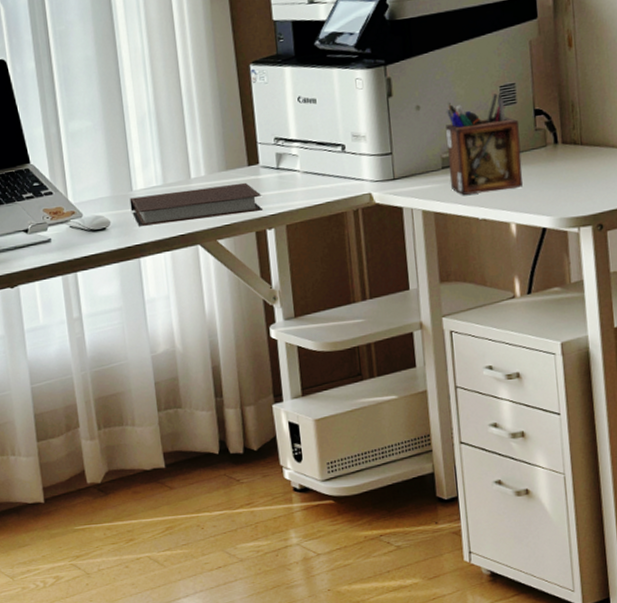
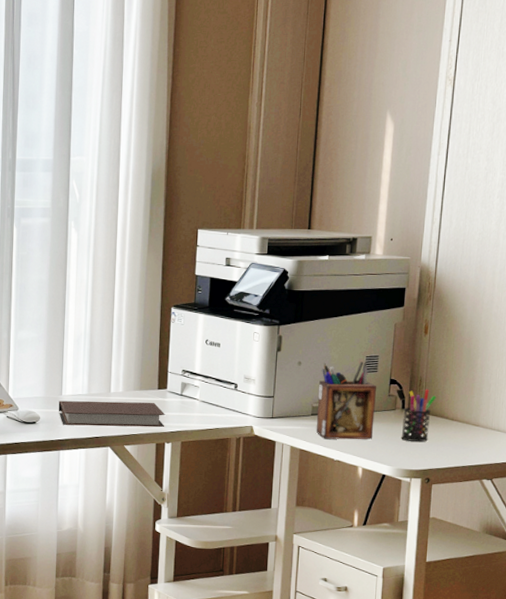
pen holder: none [556,114,596,183] -> present [401,389,436,442]

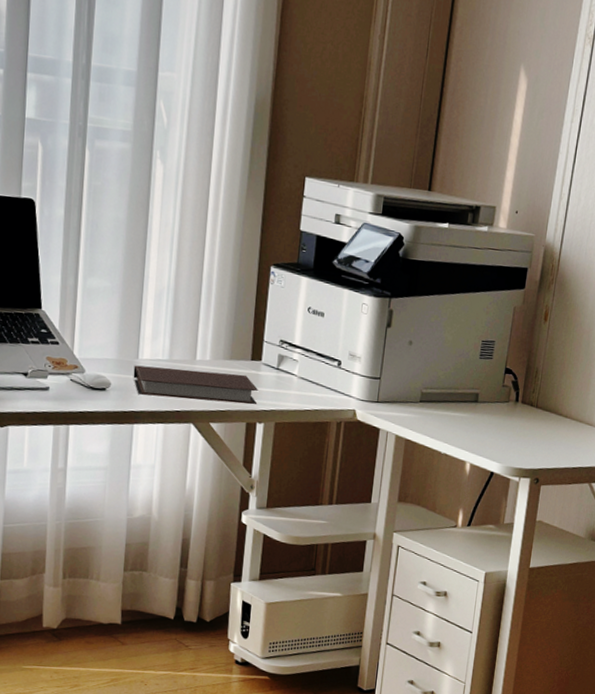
desk organizer: present [316,361,377,440] -> none [423,345,492,433]
pen holder: present [401,389,436,442] -> none [512,381,552,439]

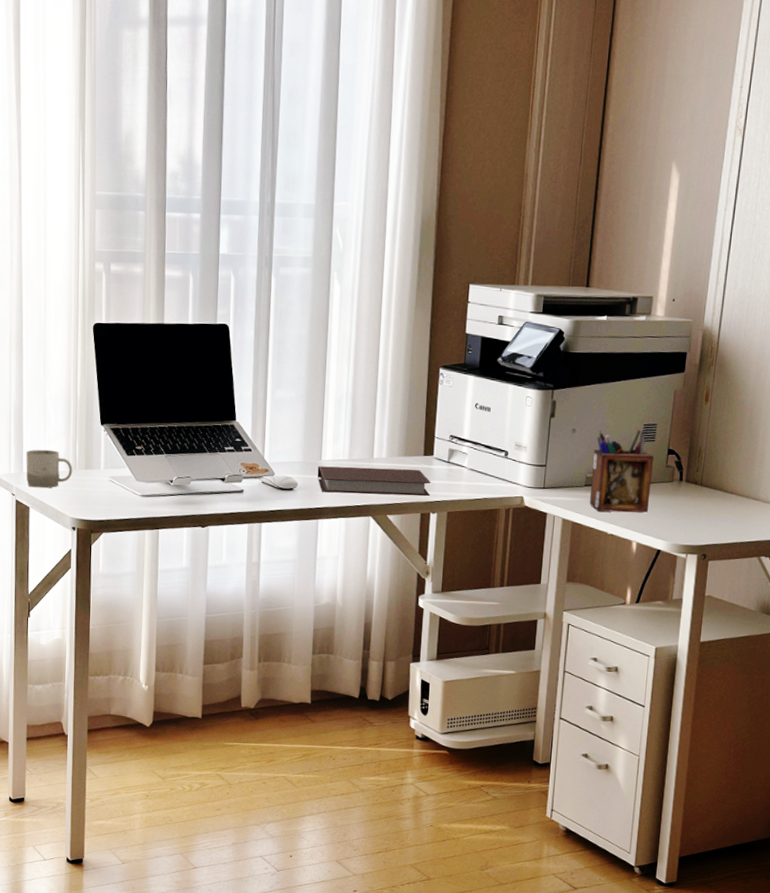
desk organizer: none [423,345,492,433] -> present [589,430,655,513]

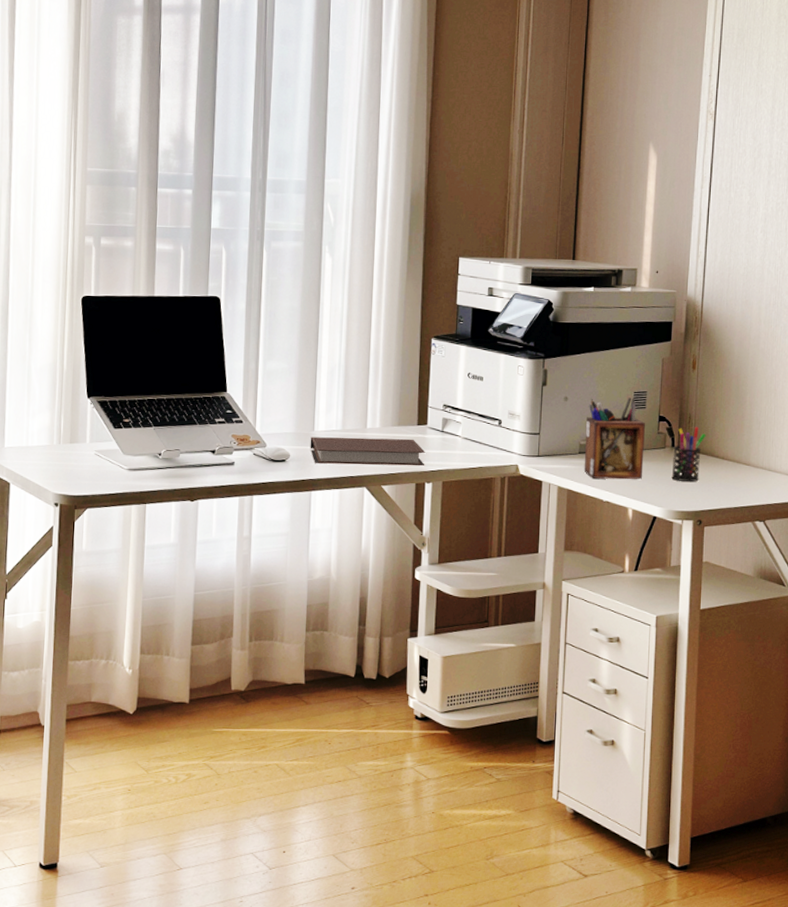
cup: present [26,449,73,489] -> none [7,423,57,464]
pen holder: none [677,460,716,516] -> present [671,426,706,482]

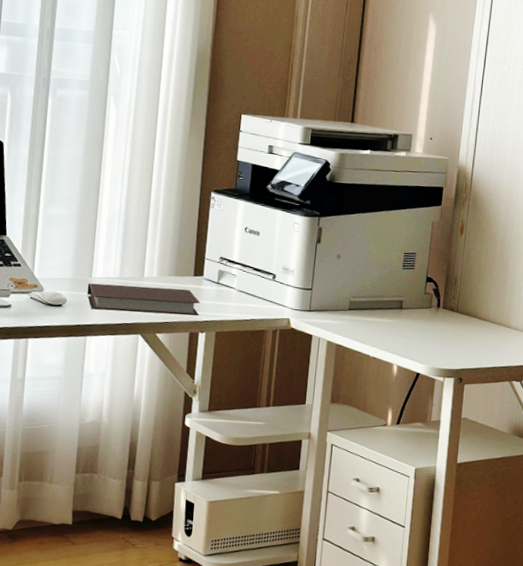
desk organizer: present [584,397,646,480] -> none [352,258,414,337]
pen holder: present [671,426,706,482] -> none [435,288,470,341]

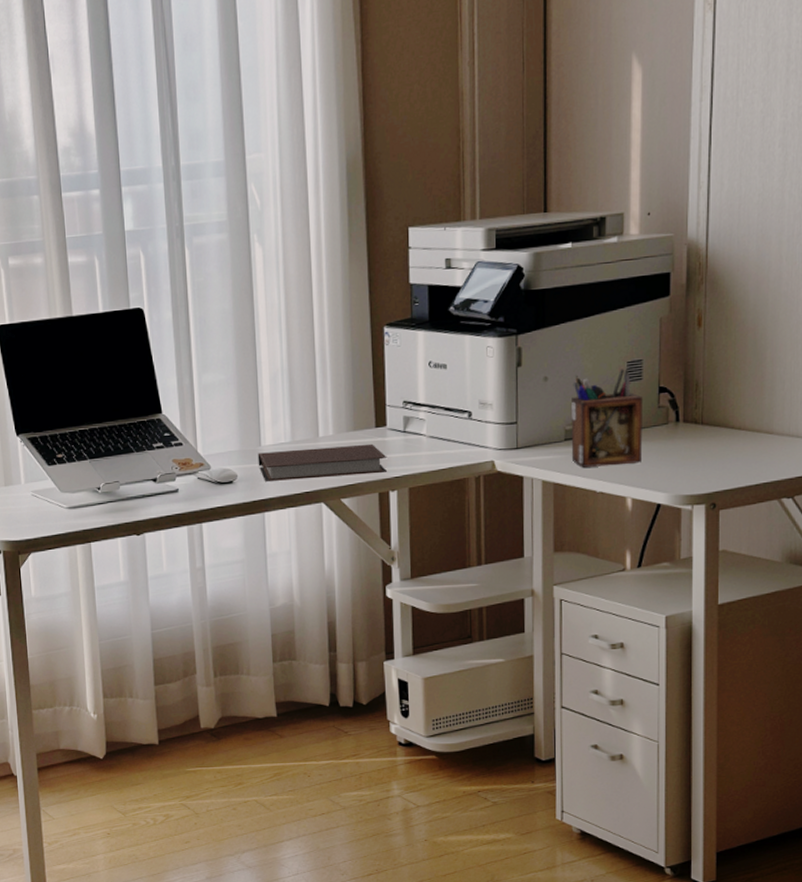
desk organizer: none [352,258,414,337] -> present [571,369,643,468]

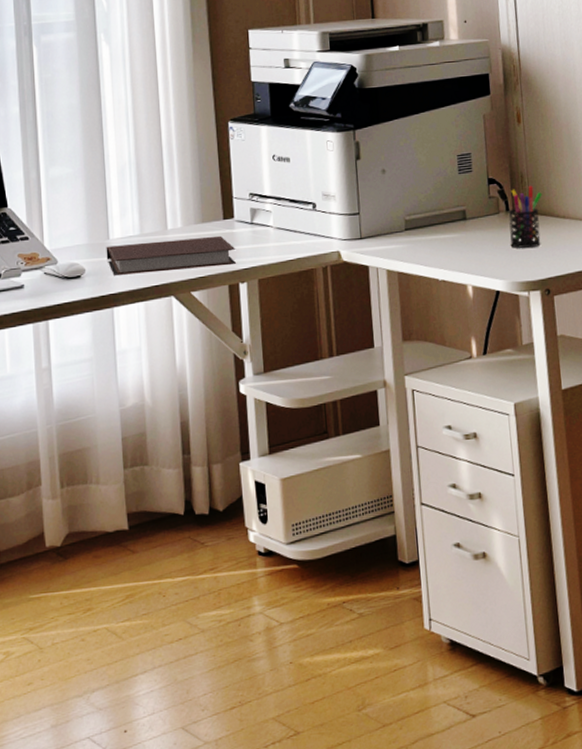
desk organizer: present [571,369,643,468] -> none [409,161,478,256]
pen holder: none [677,394,718,461] -> present [508,185,542,248]

